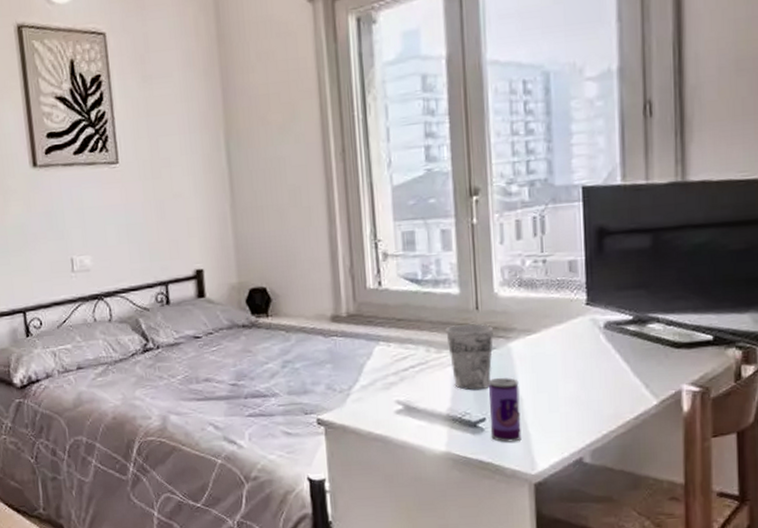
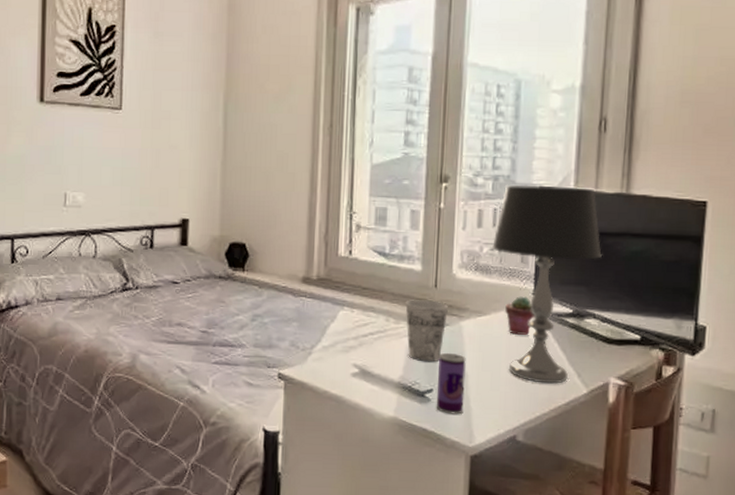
table lamp: none [535,180,662,399] -> present [492,184,603,384]
potted succulent: none [556,308,591,350] -> present [505,296,535,335]

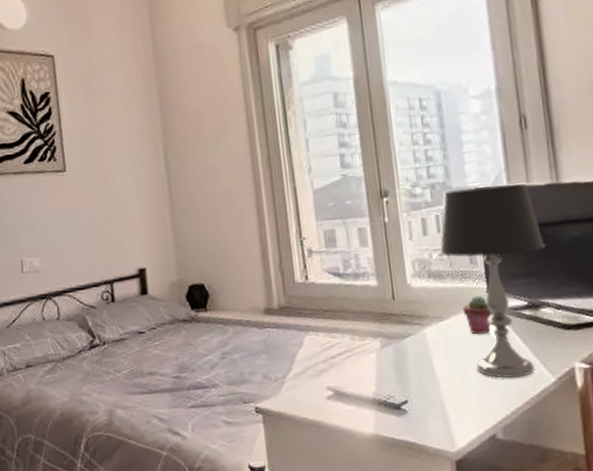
cup: present [405,300,448,363] -> none [367,312,410,375]
beverage can: present [436,352,466,415] -> none [407,361,441,423]

